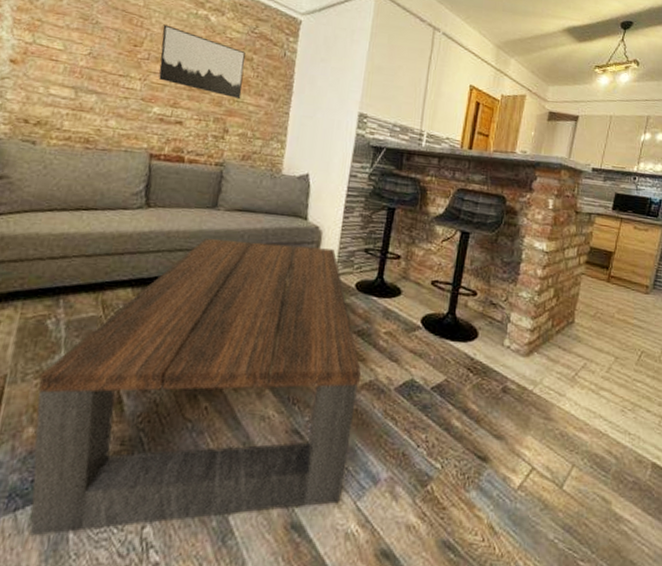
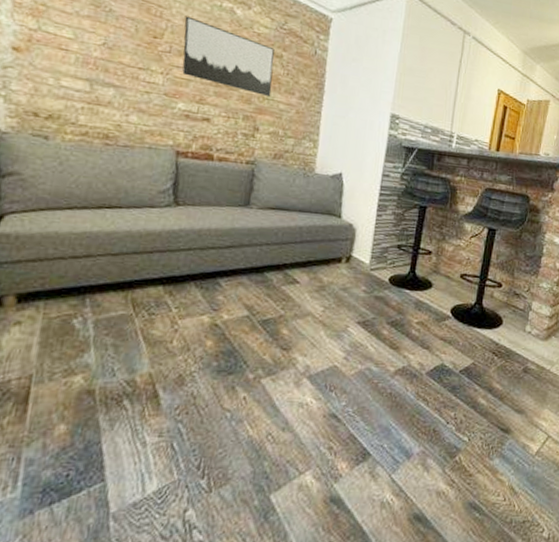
coffee table: present [30,239,361,536] -> none [67,236,395,527]

